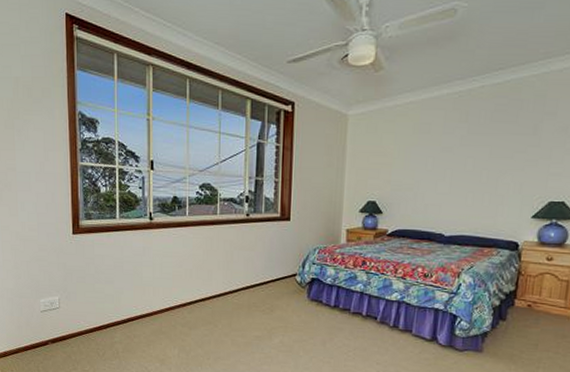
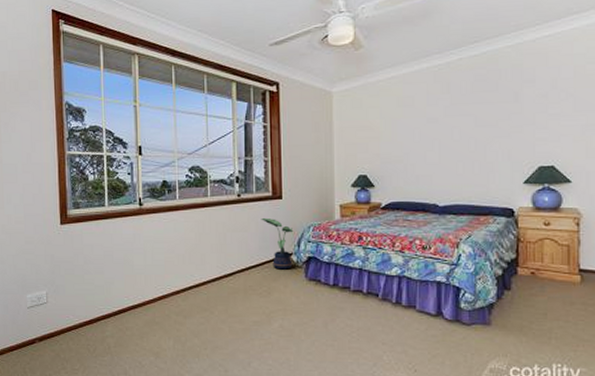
potted plant: none [268,238,300,289] -> present [261,217,294,270]

